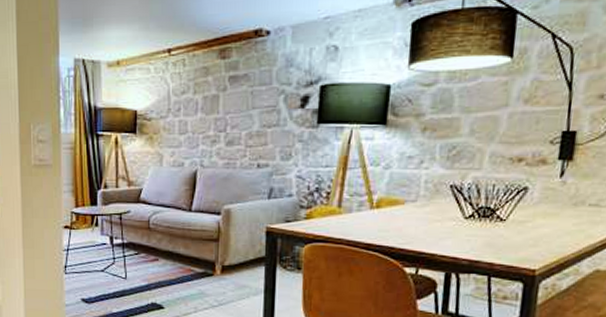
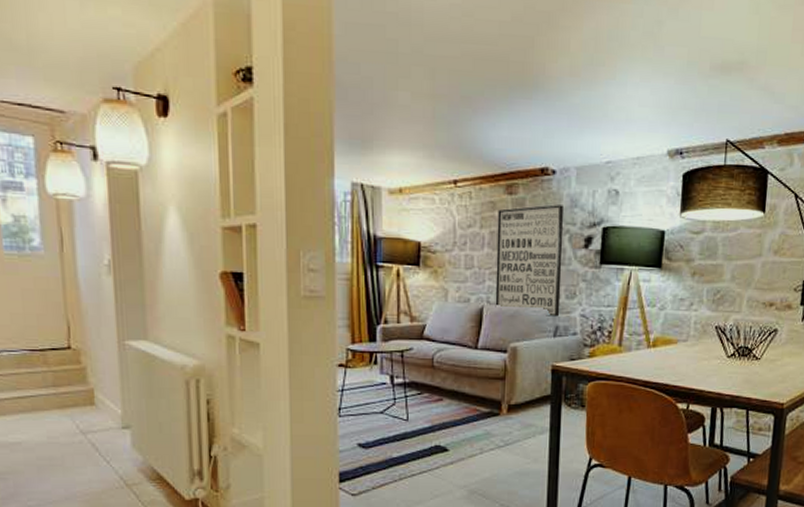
wall art: none [208,65,278,178] -> present [495,204,564,317]

